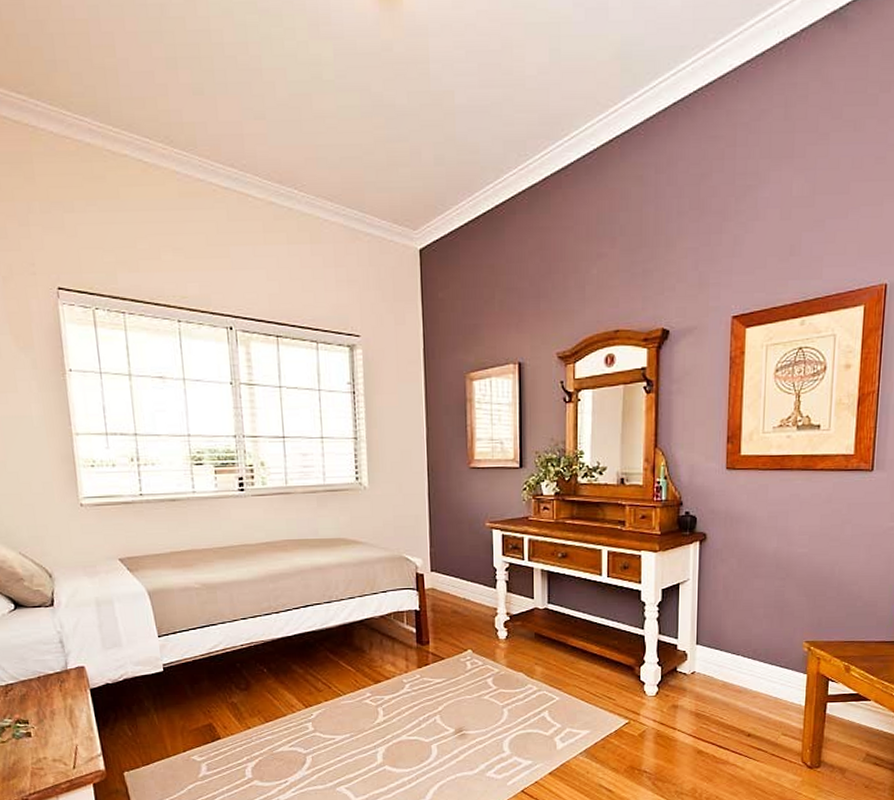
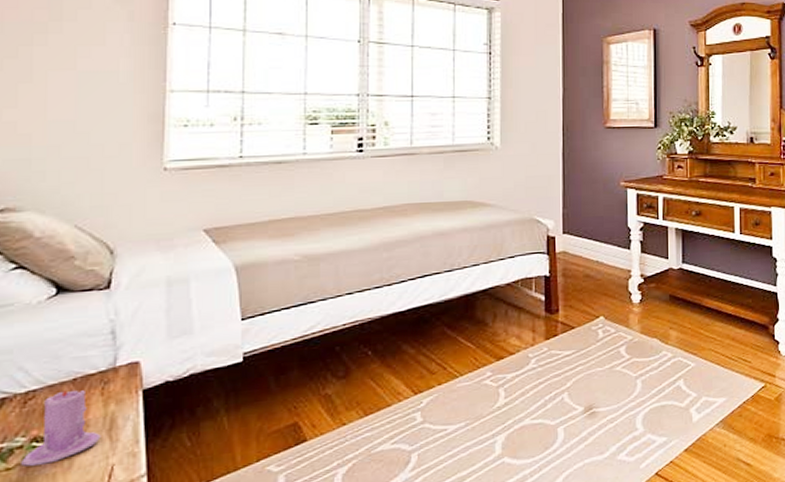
candle: none [11,682,65,741] -> present [21,386,101,467]

